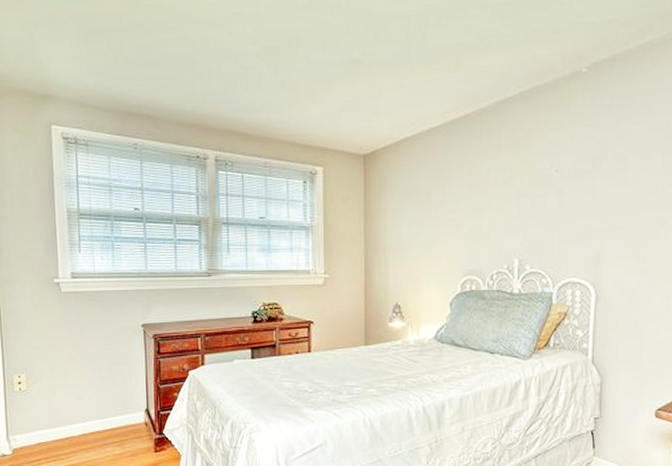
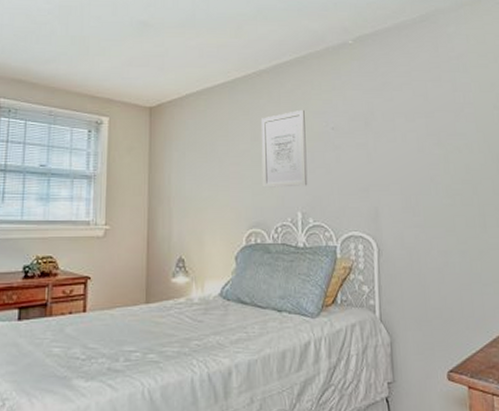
wall art: none [479,151,527,235] -> present [261,109,308,188]

